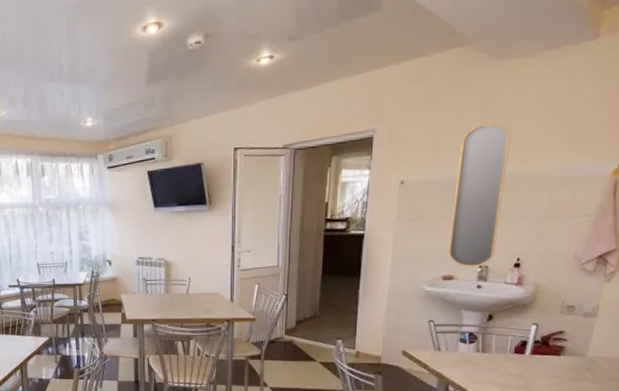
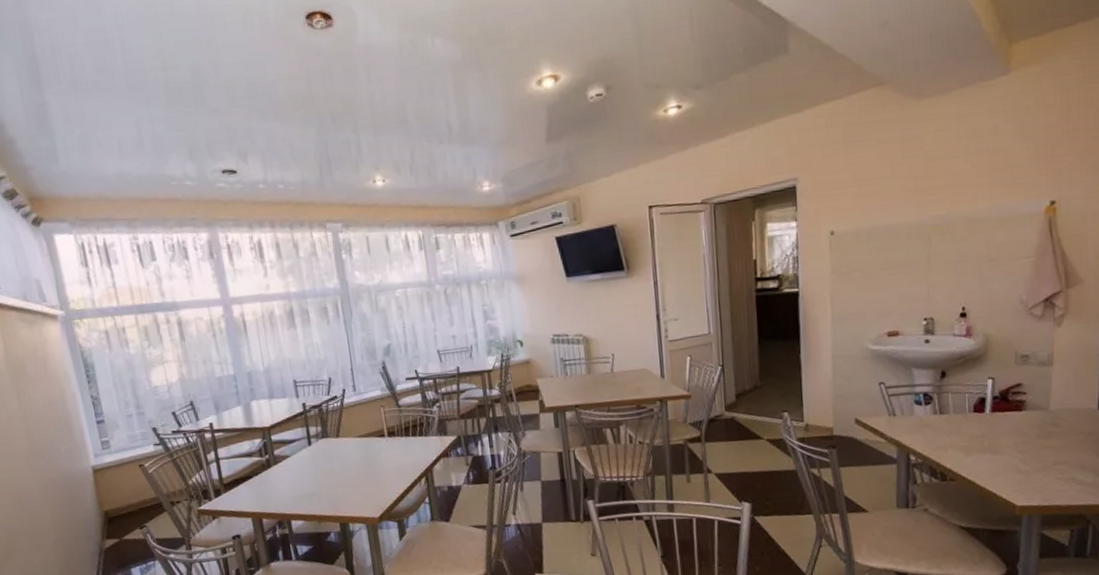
home mirror: present [448,123,511,267] -> none [888,165,939,321]

